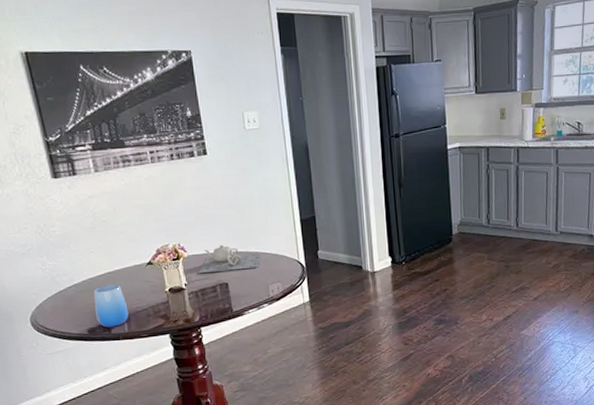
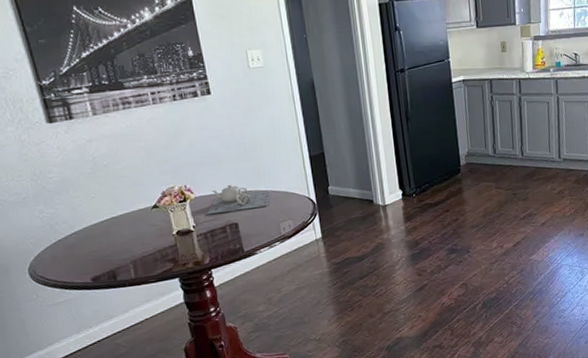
cup: present [93,284,129,328] -> none [96,230,135,275]

